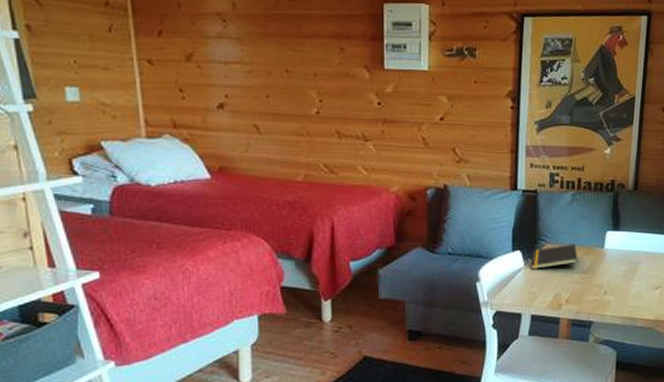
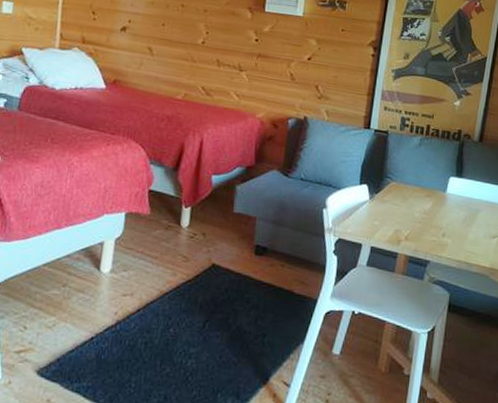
notepad: present [530,244,578,269] -> none [375,184,421,204]

